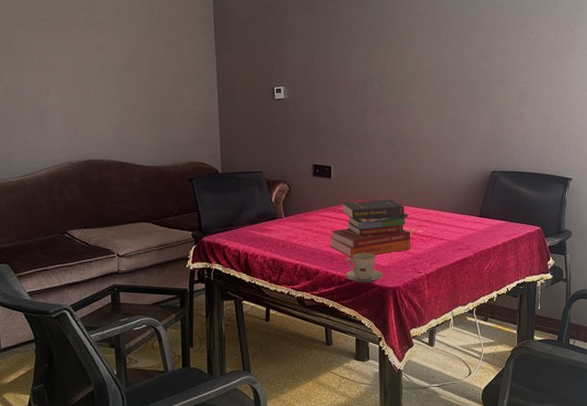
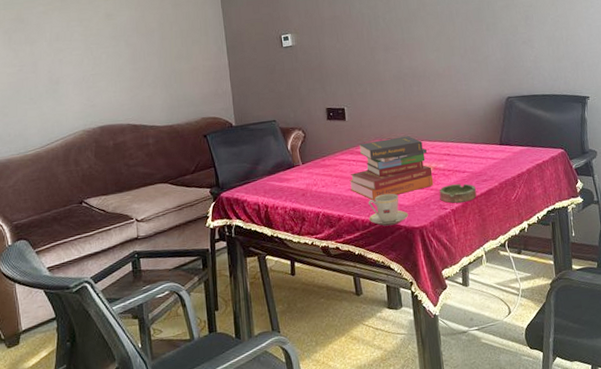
ashtray: none [416,250,451,268] -> present [439,183,477,203]

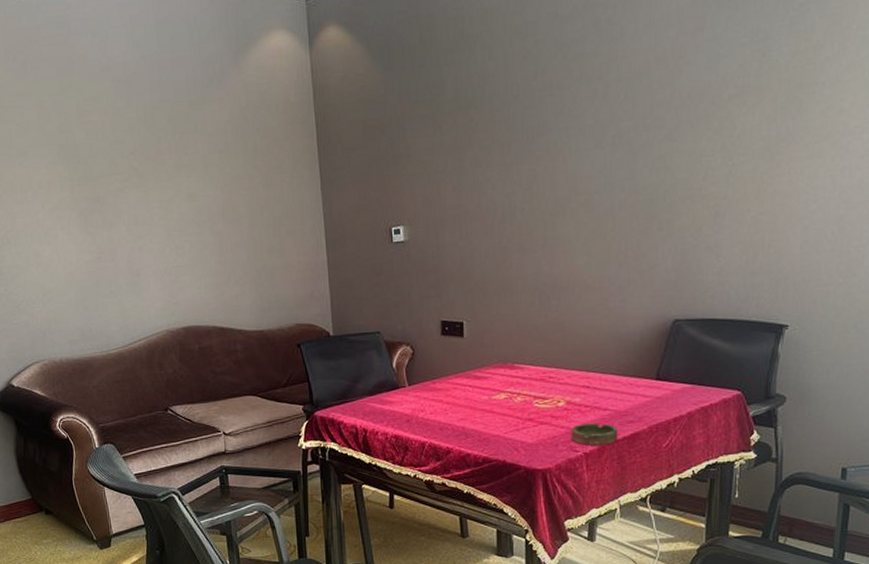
books: present [349,136,434,201] -> none [463,361,565,434]
teacup: present [368,193,409,226] -> none [483,427,531,465]

